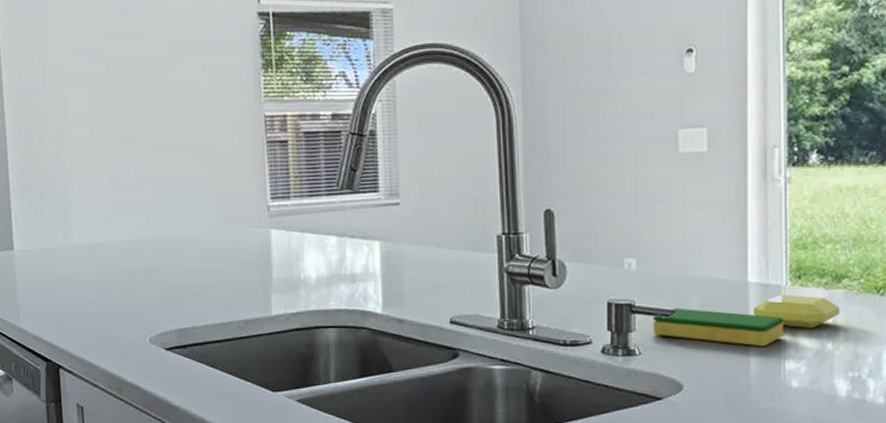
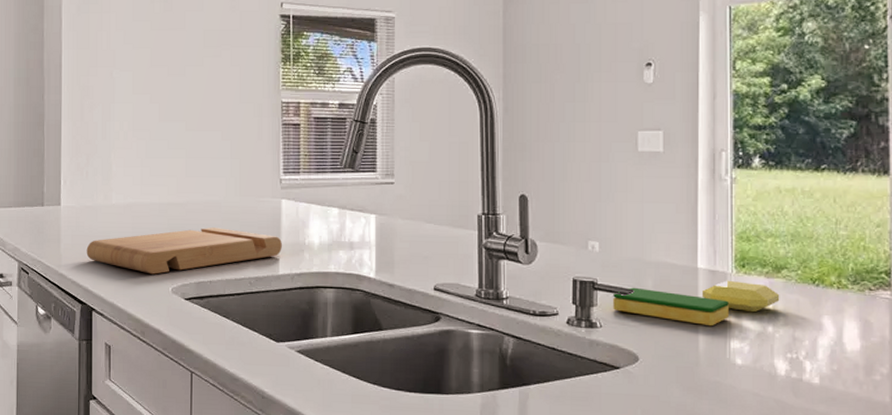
cutting board: none [47,266,274,323] -> present [86,227,282,274]

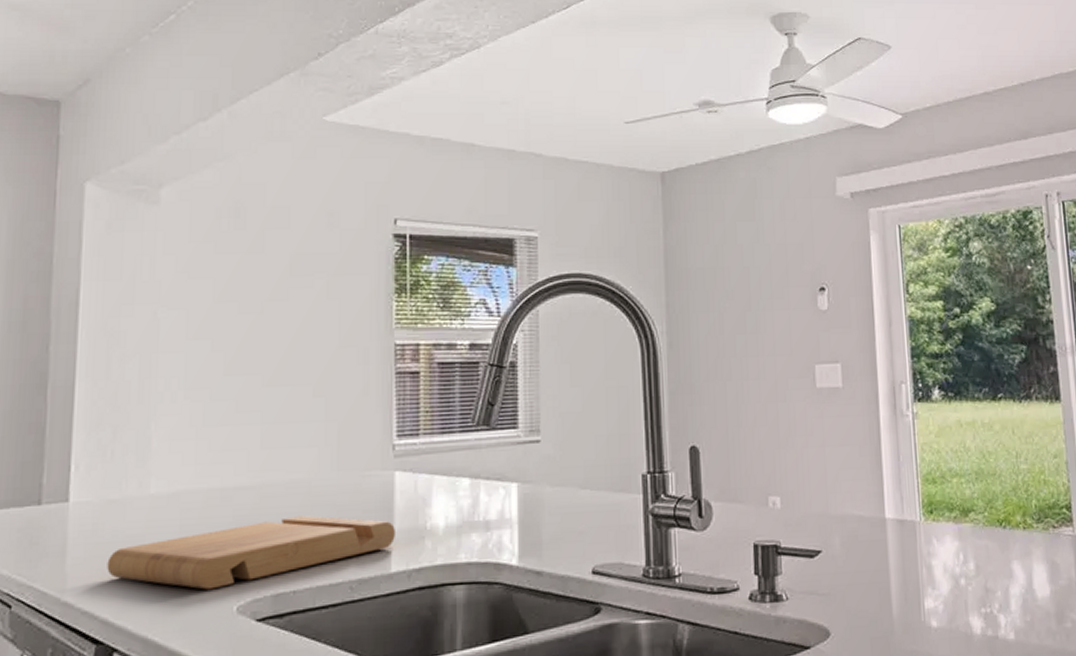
dish sponge: present [613,287,729,327] -> none [799,547,921,586]
soap bar: present [701,280,780,313] -> none [891,529,970,565]

